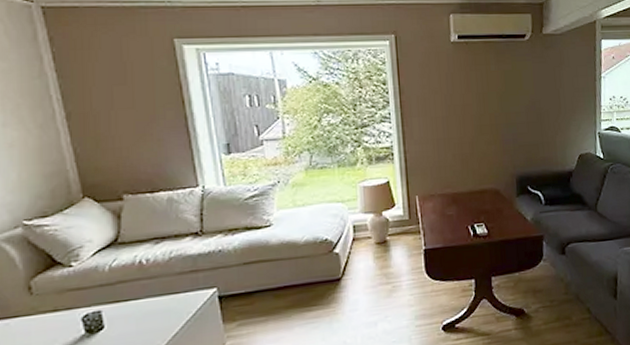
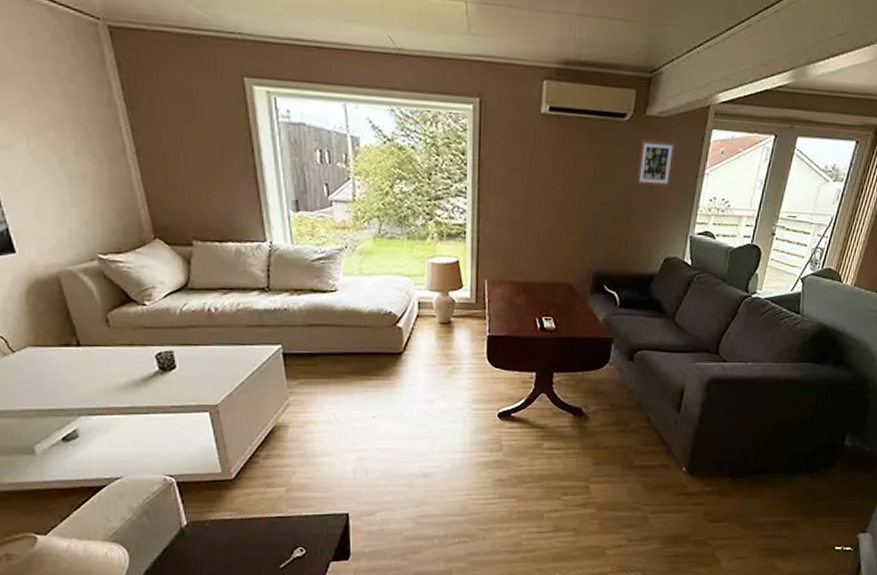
picture frame: none [541,53,574,93] -> present [636,139,676,187]

